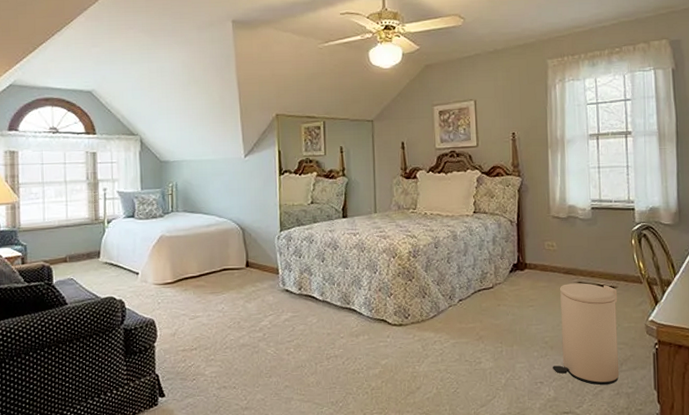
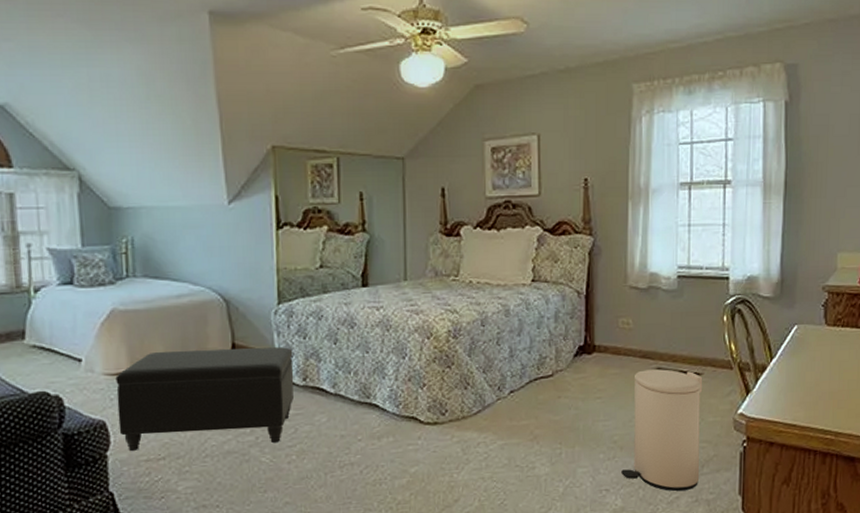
ottoman: none [162,264,292,342] -> present [115,347,294,451]

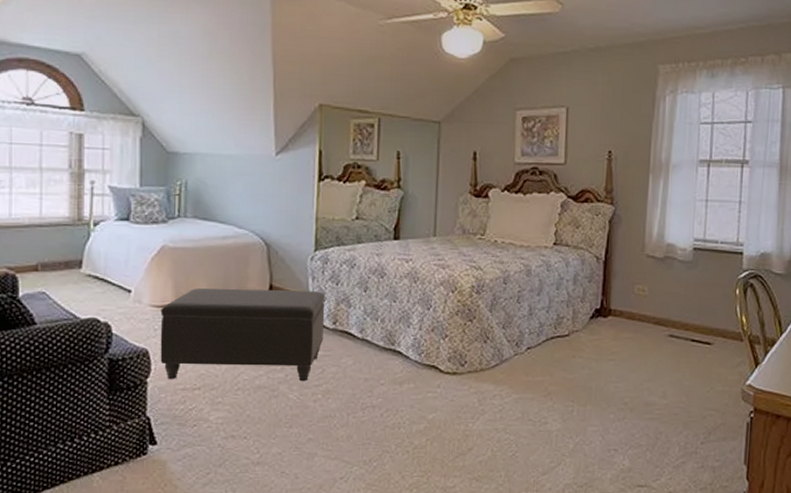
pedal bin: present [621,369,703,491] -> none [630,336,714,455]

